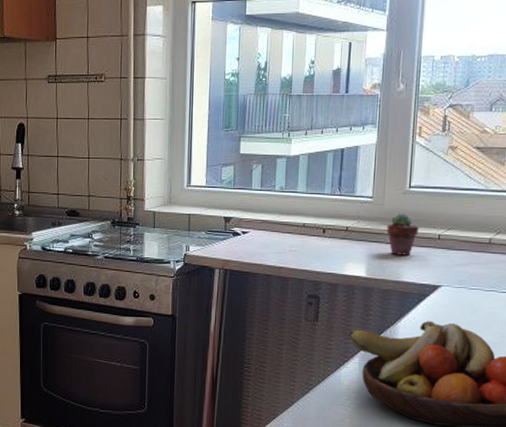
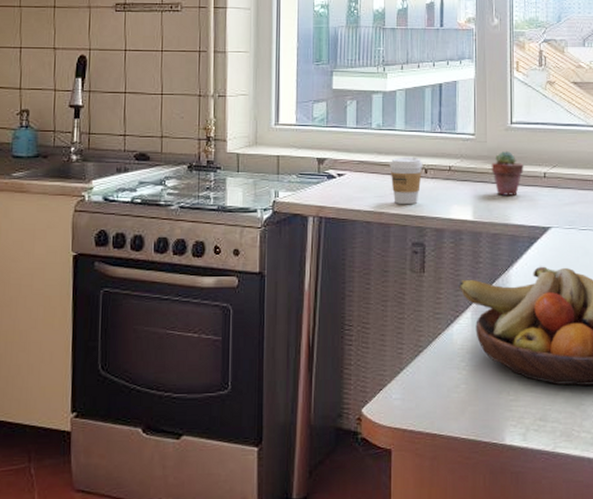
coffee cup: none [290,217,322,261] -> present [390,157,423,205]

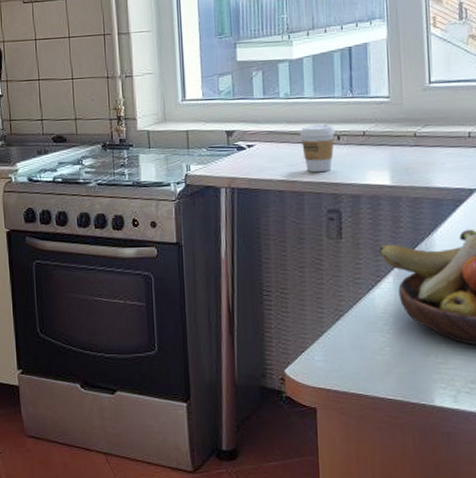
potted succulent: present [491,150,524,196] -> none [409,111,446,158]

